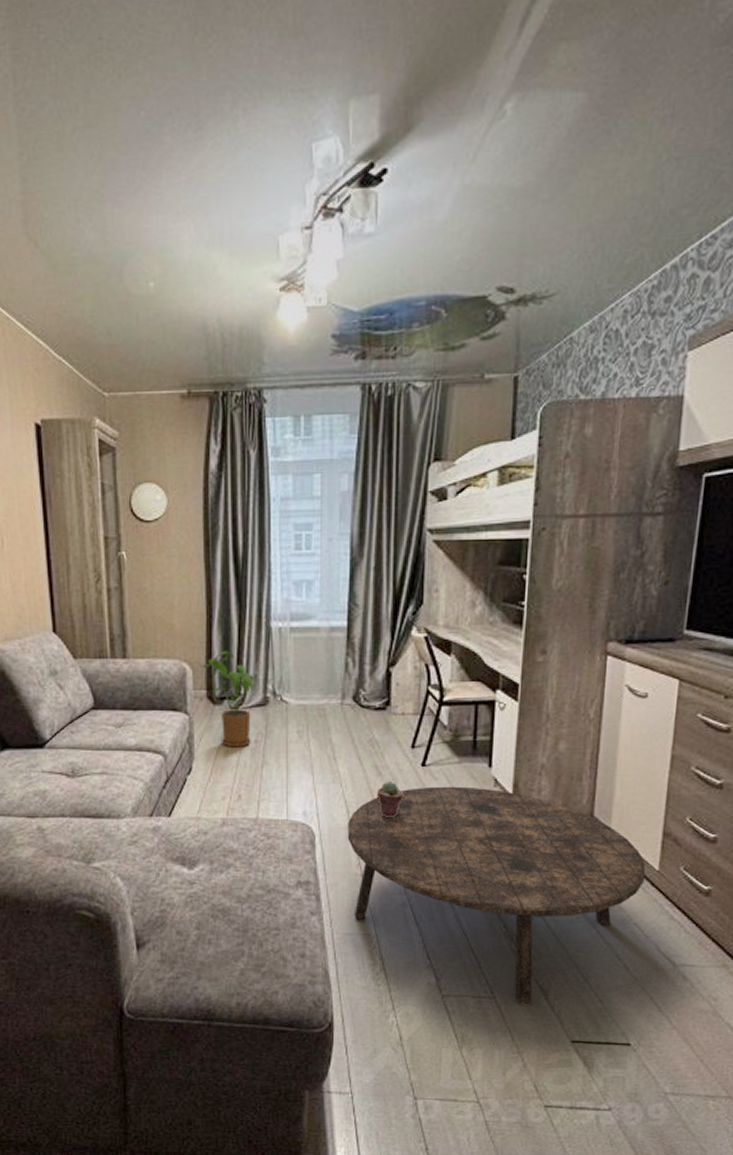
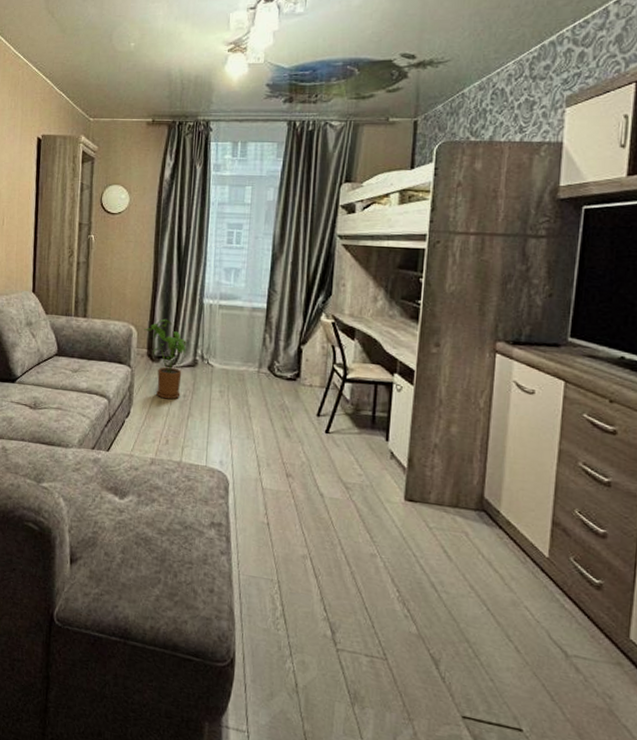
coffee table: present [347,786,646,1005] -> none [257,451,536,673]
potted succulent: present [376,780,404,818] -> none [284,442,309,476]

